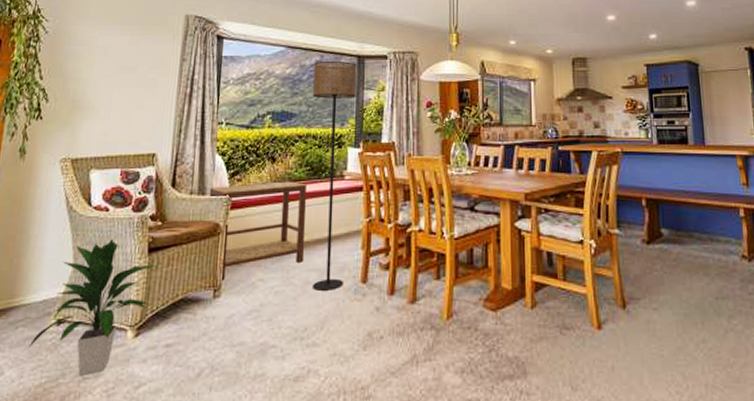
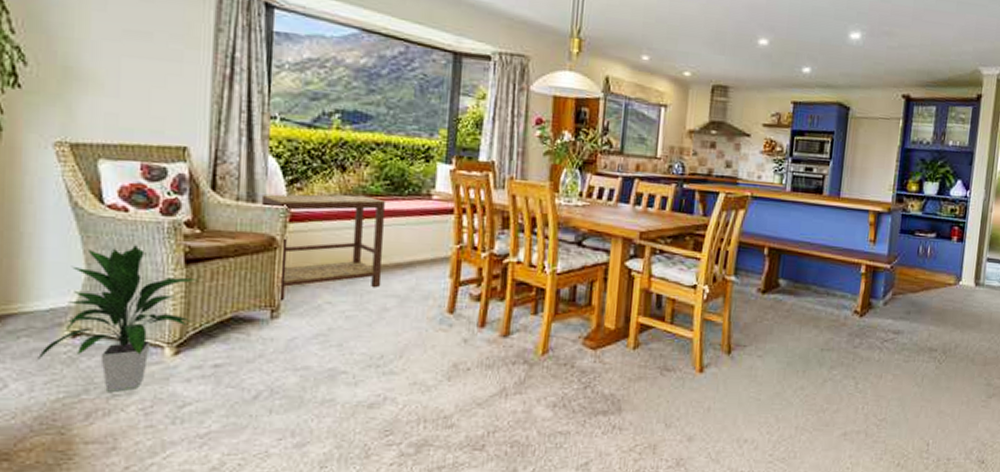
floor lamp: present [312,60,357,291] -> none [390,53,452,319]

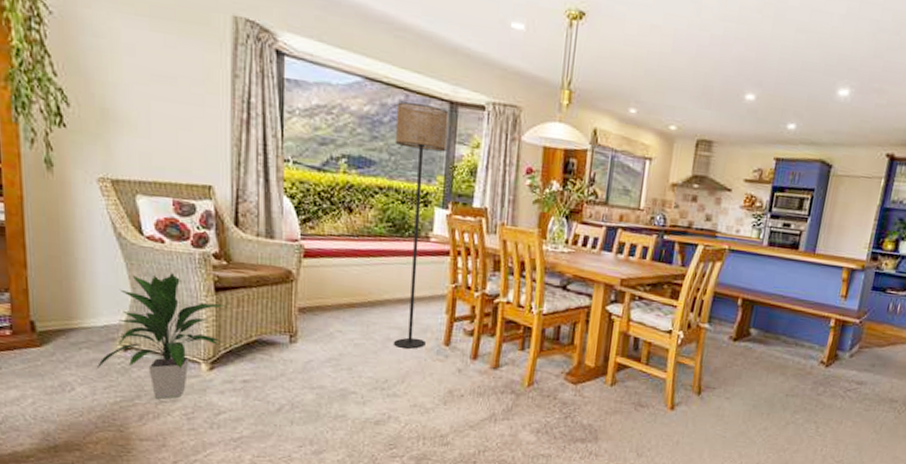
side table: present [260,194,385,300] -> none [278,231,388,327]
floor lamp: none [390,53,452,319] -> present [393,102,449,349]

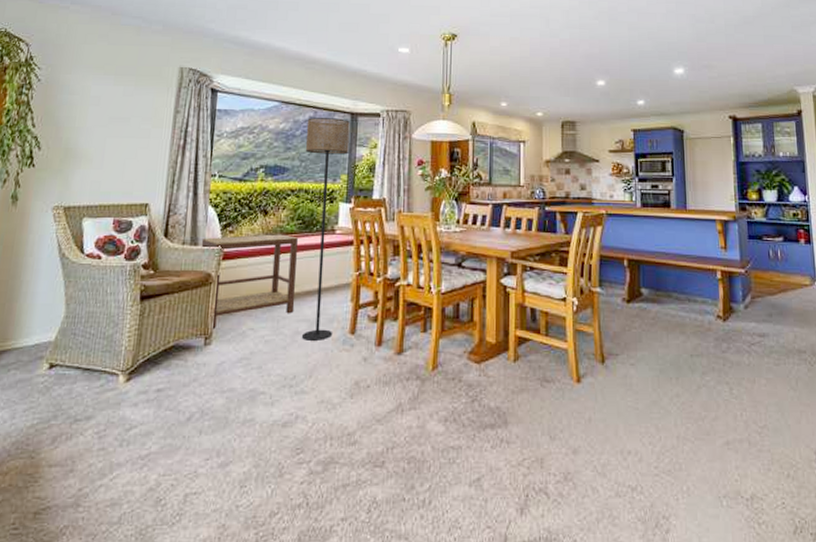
indoor plant: present [96,272,227,399] -> none [20,285,149,417]
side table: none [278,231,388,327] -> present [201,234,298,328]

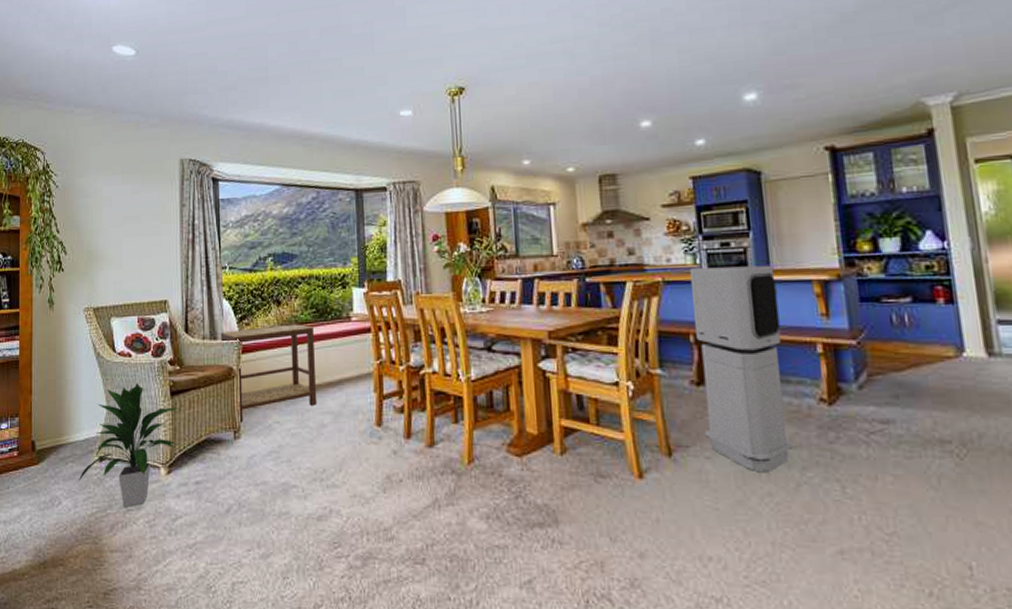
indoor plant: none [20,285,149,417] -> present [78,382,180,507]
floor lamp: present [301,117,350,341] -> none [310,196,358,433]
air purifier: none [627,205,696,376] -> present [689,265,793,471]

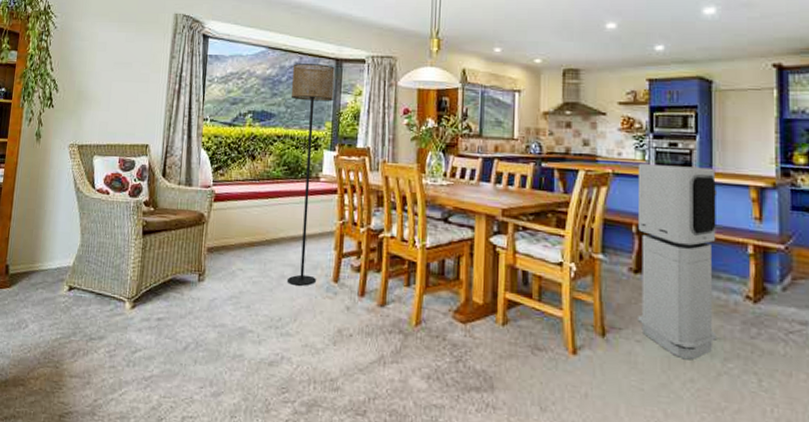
indoor plant: present [78,382,180,507] -> none [46,219,150,337]
side table: present [220,324,317,422] -> none [194,178,284,266]
floor lamp: none [310,196,358,433] -> present [286,62,335,286]

